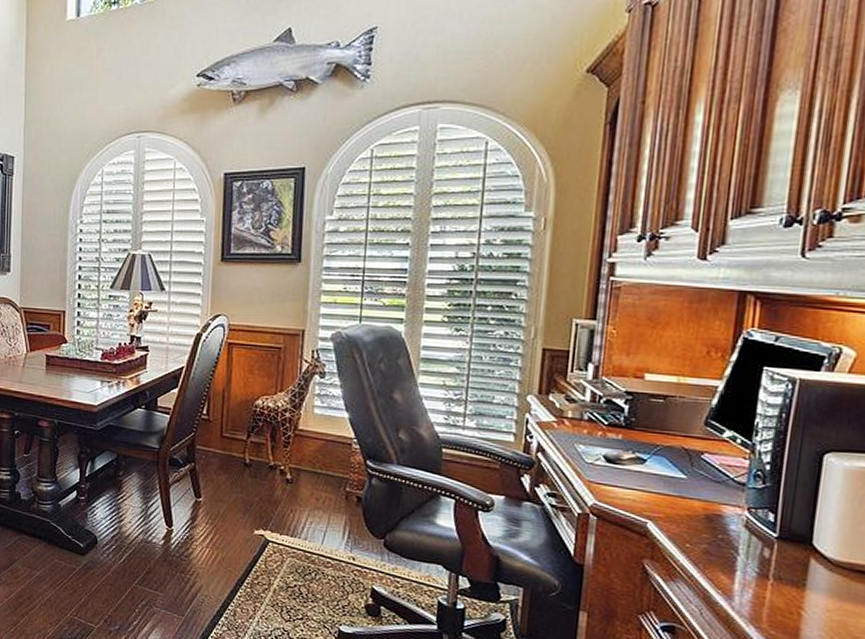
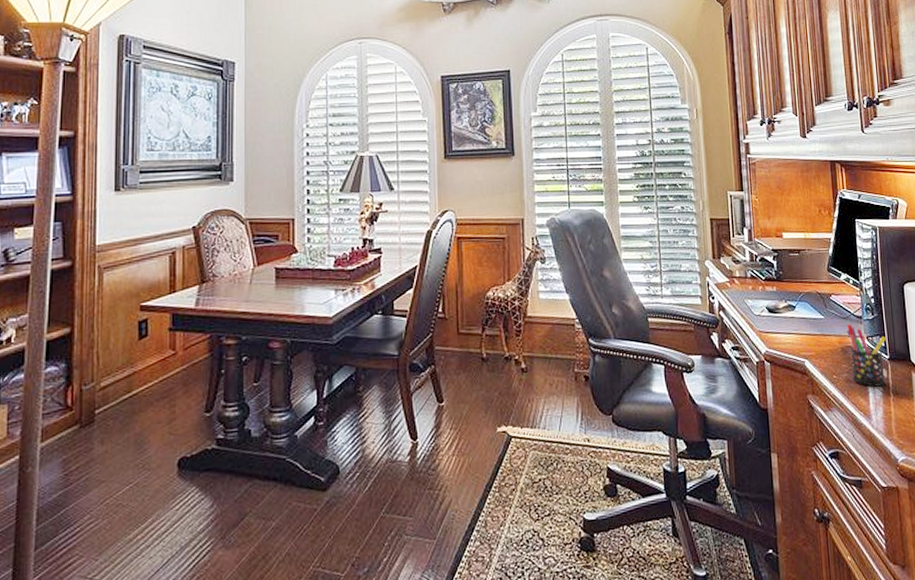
pen holder: none [715,489,779,567] -> present [847,324,887,387]

